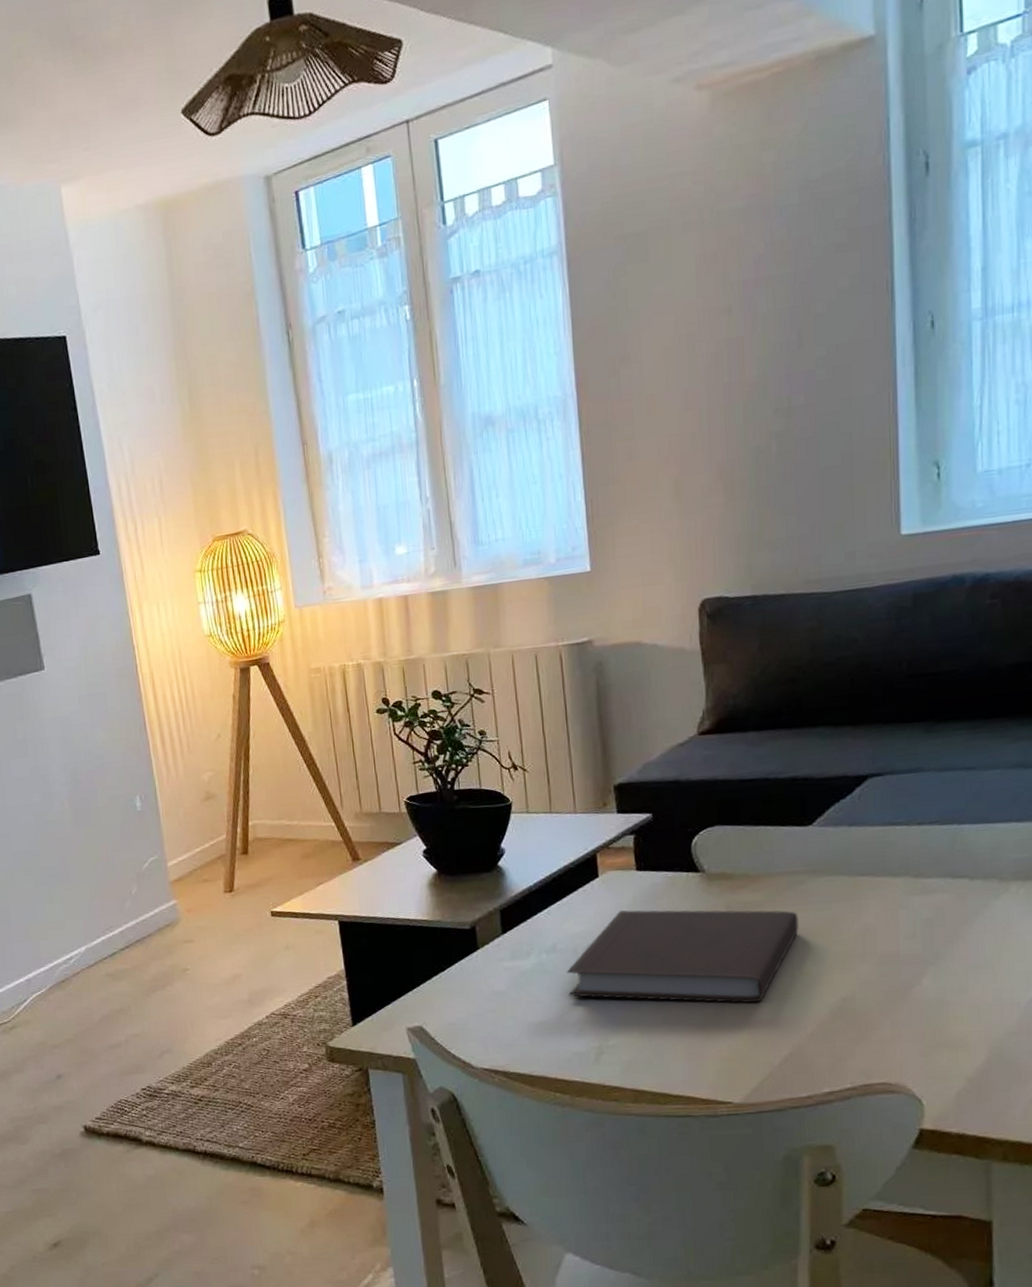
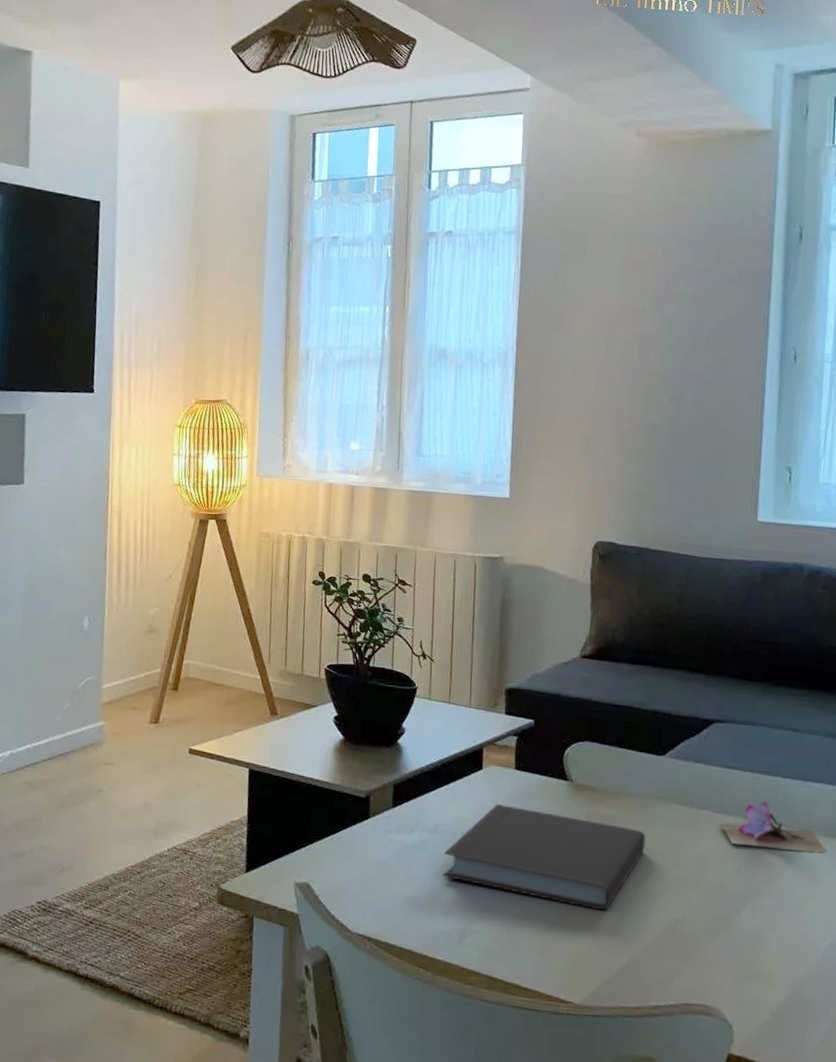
flower: none [886,855,1022,908] -> present [719,801,828,854]

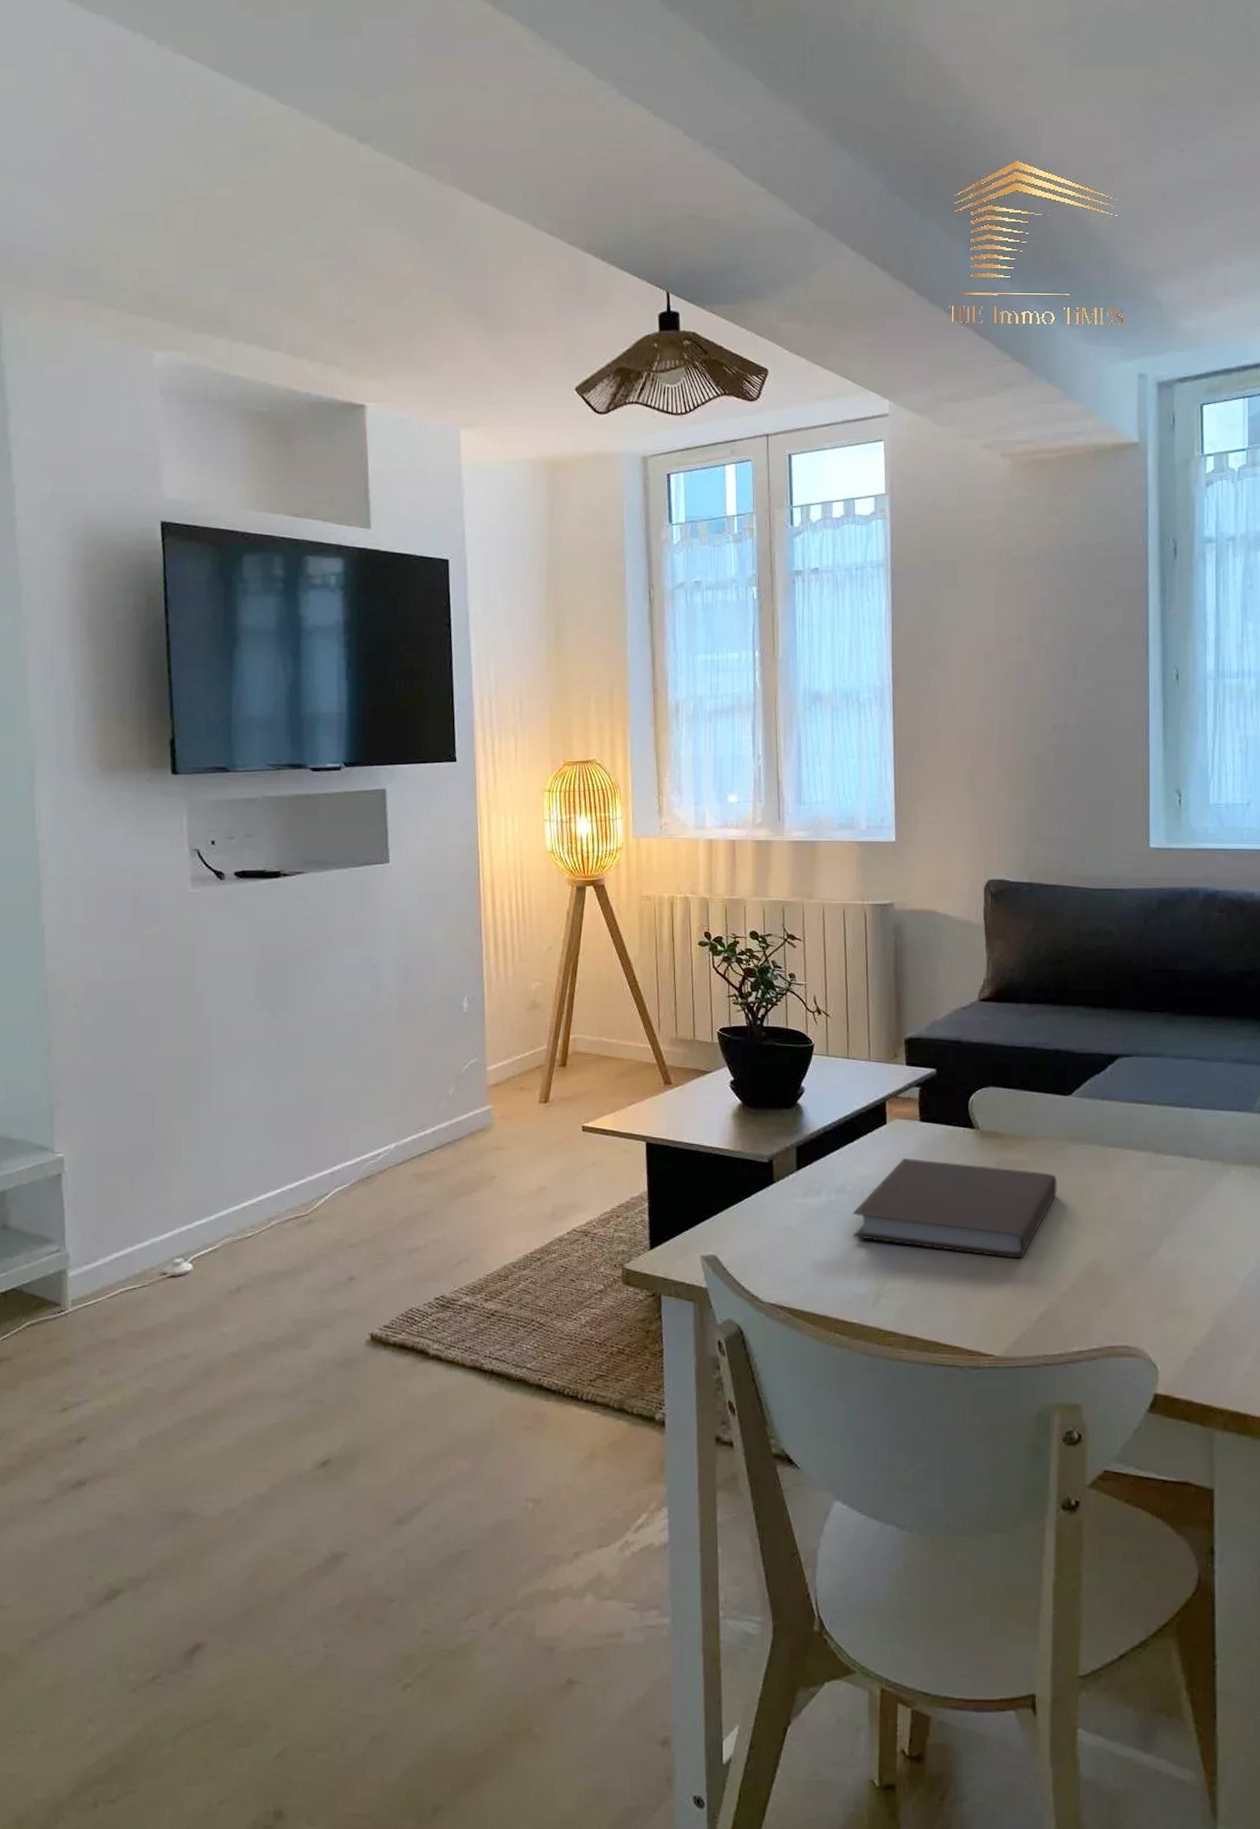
flower: present [719,801,828,854] -> none [1131,1134,1241,1183]

